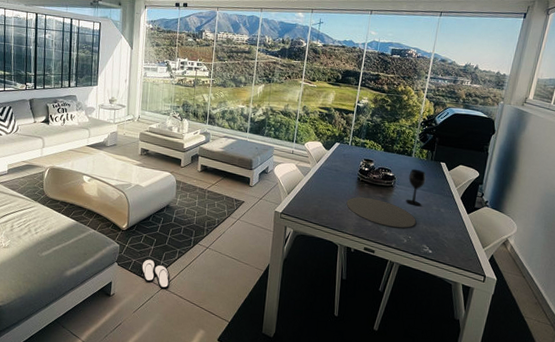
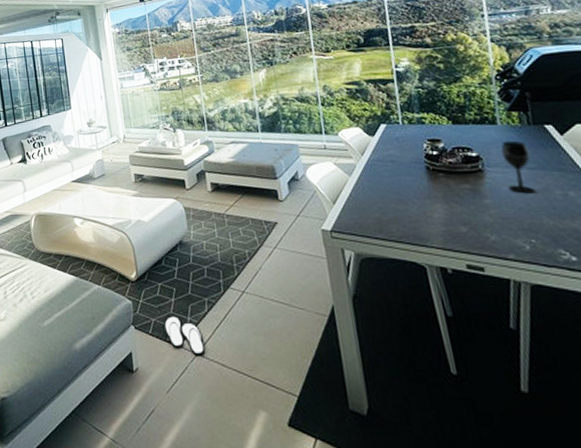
placemat: present [346,196,416,229] -> none [419,191,536,230]

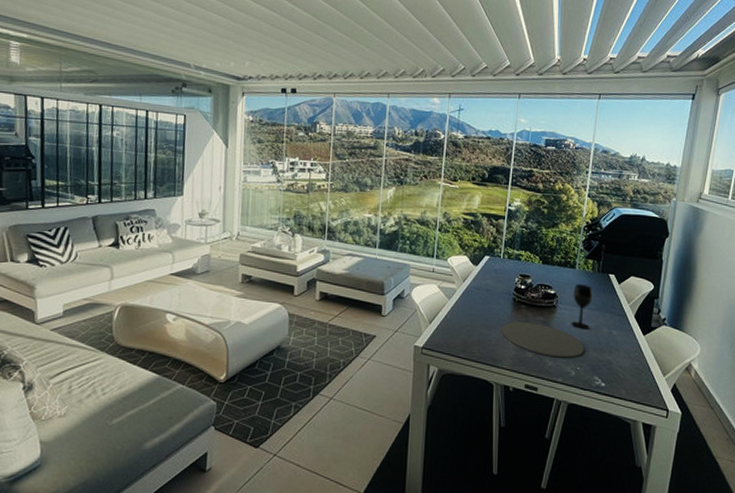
slippers: present [164,316,206,356] -> none [246,418,284,457]
placemat: none [419,191,536,230] -> present [501,321,584,358]

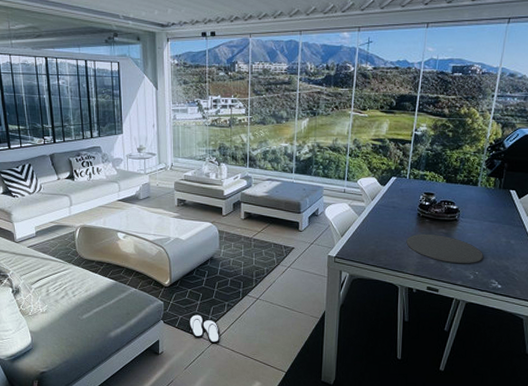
slippers: none [246,418,284,457] -> present [189,314,220,344]
wine glass: present [571,283,593,330] -> none [471,199,494,240]

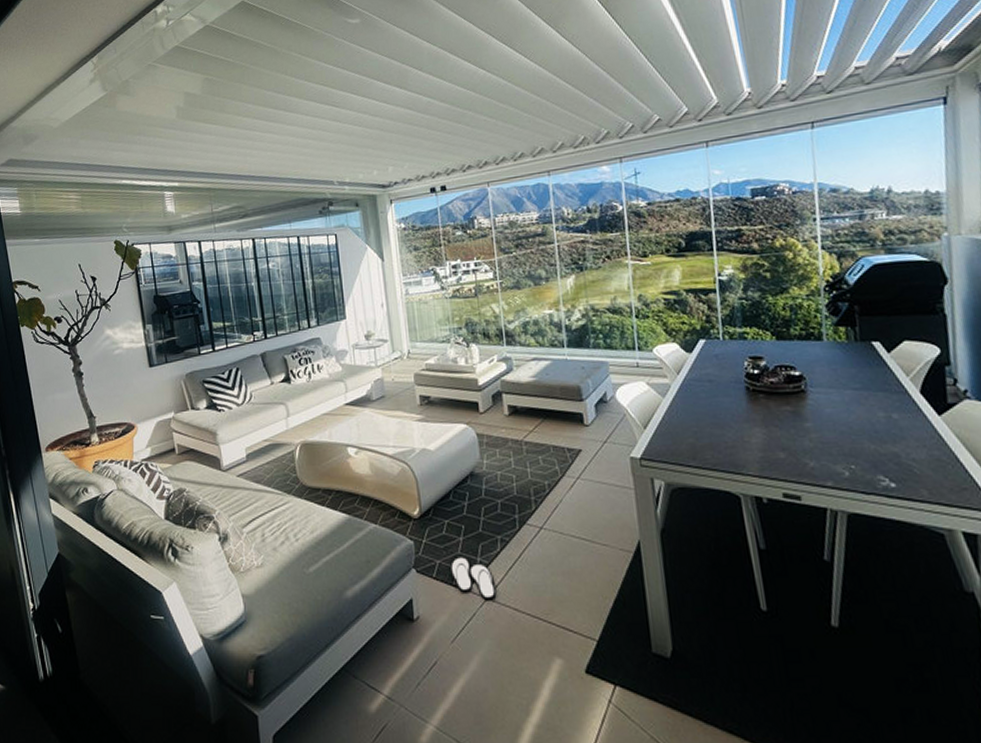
placemat: present [406,233,483,264] -> none [737,414,857,456]

